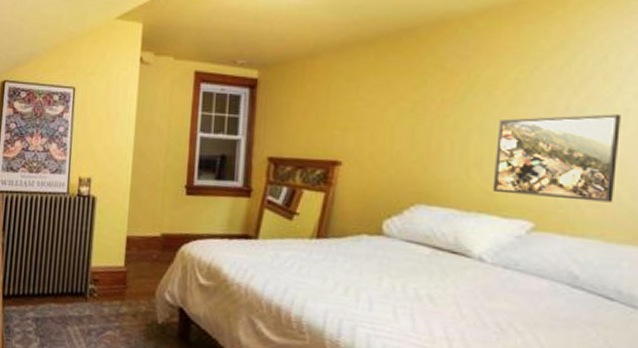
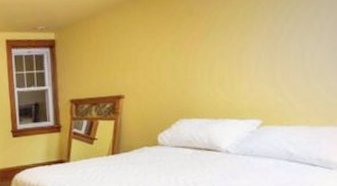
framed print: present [492,114,621,203] -> none [232,32,318,102]

